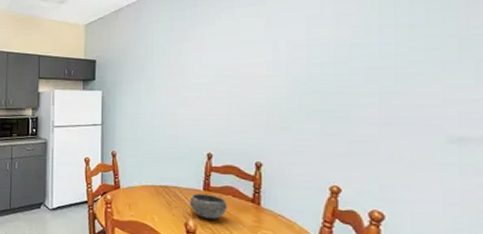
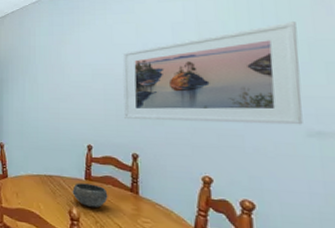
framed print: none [247,14,447,130] -> present [122,21,303,125]

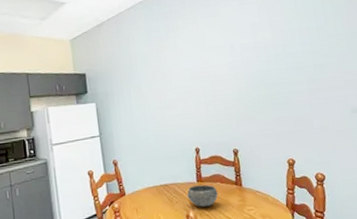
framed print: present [122,21,303,125] -> none [215,18,349,118]

